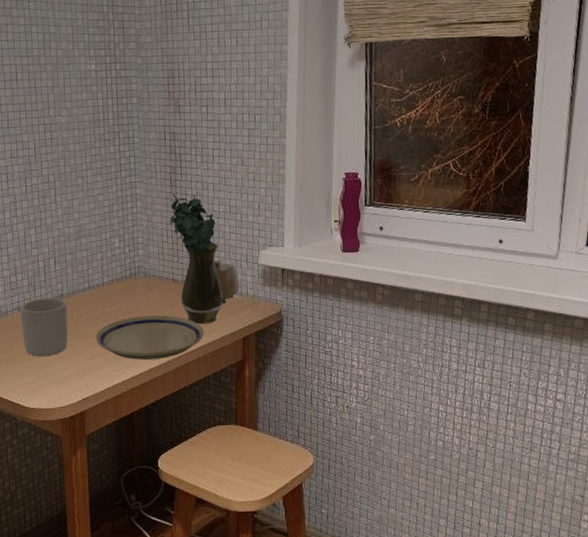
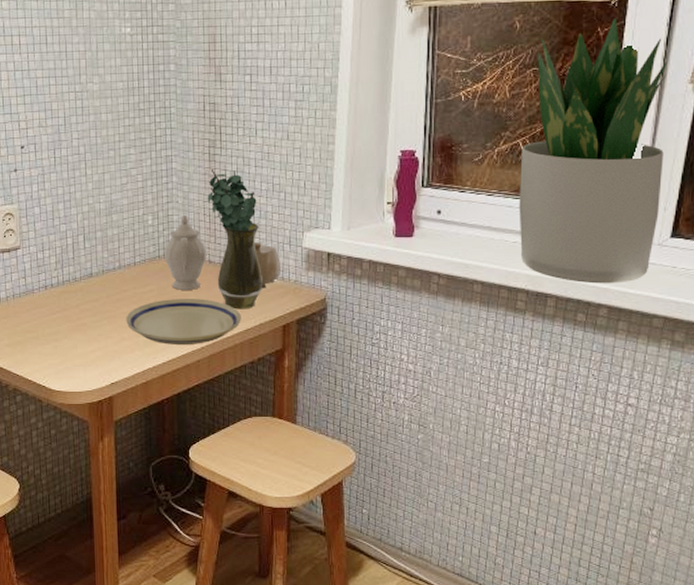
mug: present [20,297,68,357] -> none [47,276,97,338]
teapot: none [130,236,171,308] -> present [163,214,207,290]
planter: none [451,51,576,290] -> present [519,17,668,284]

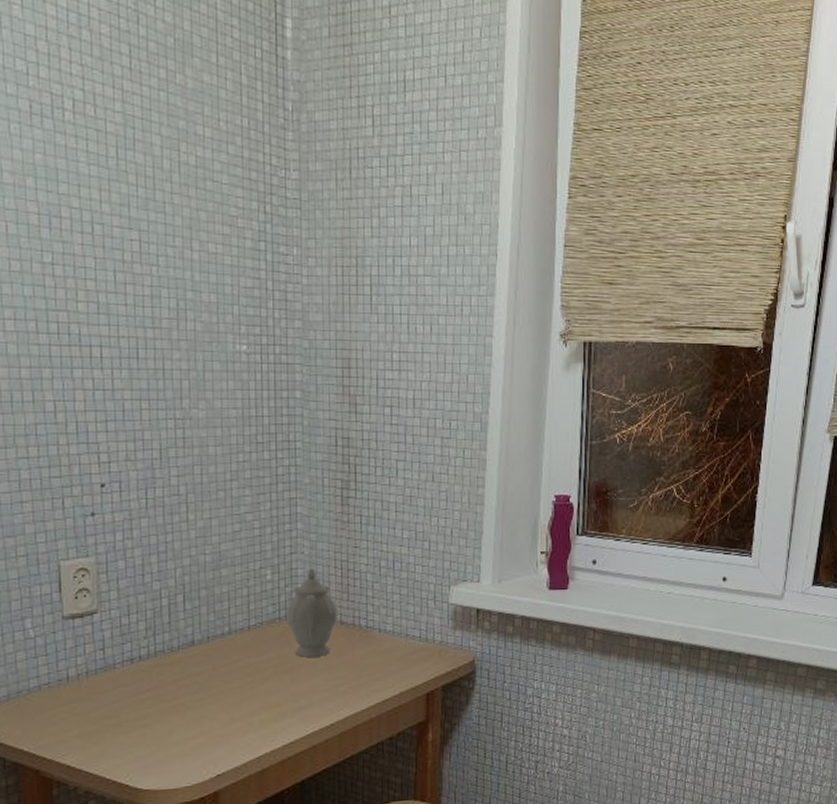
plate: present [126,299,241,345] -> none [237,666,378,723]
vase: present [207,170,263,310] -> none [339,515,403,678]
sugar bowl: present [254,241,282,289] -> none [394,597,426,652]
planter: present [519,17,668,284] -> none [673,364,808,634]

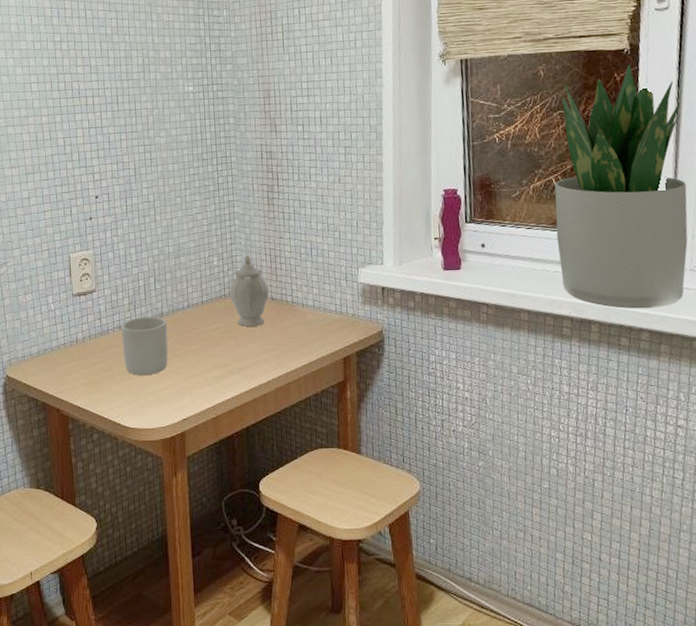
mug: none [134,645,200,723] -> present [121,316,168,376]
planter: none [673,364,808,634] -> present [554,64,688,309]

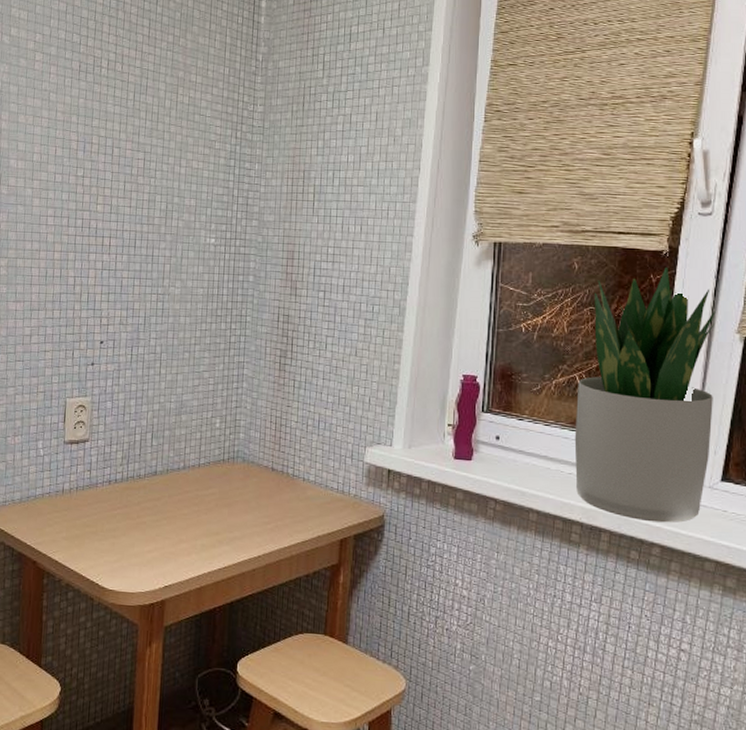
mug: present [121,316,168,376] -> none [110,473,160,536]
teapot: present [229,255,270,327] -> none [228,420,271,496]

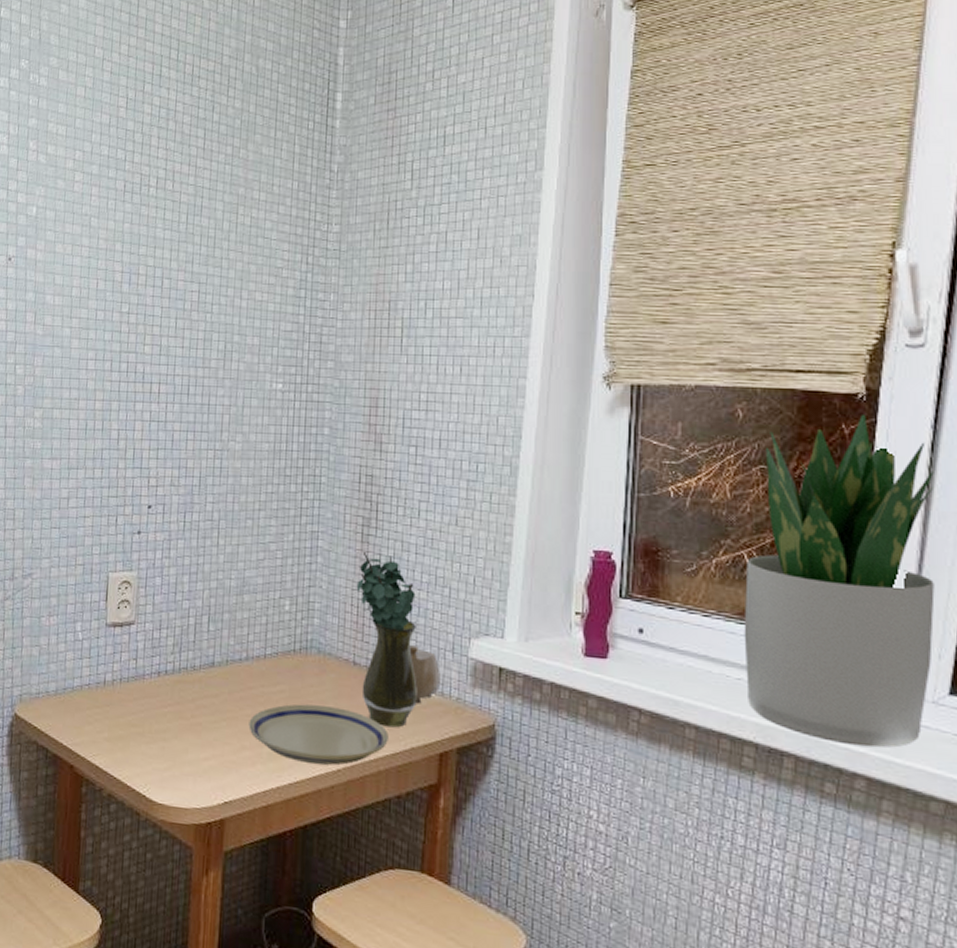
plate: none [185,503,300,553] -> present [248,704,389,765]
vase: none [275,379,323,520] -> present [356,552,418,728]
sugar bowl: none [317,452,343,501] -> present [409,644,442,704]

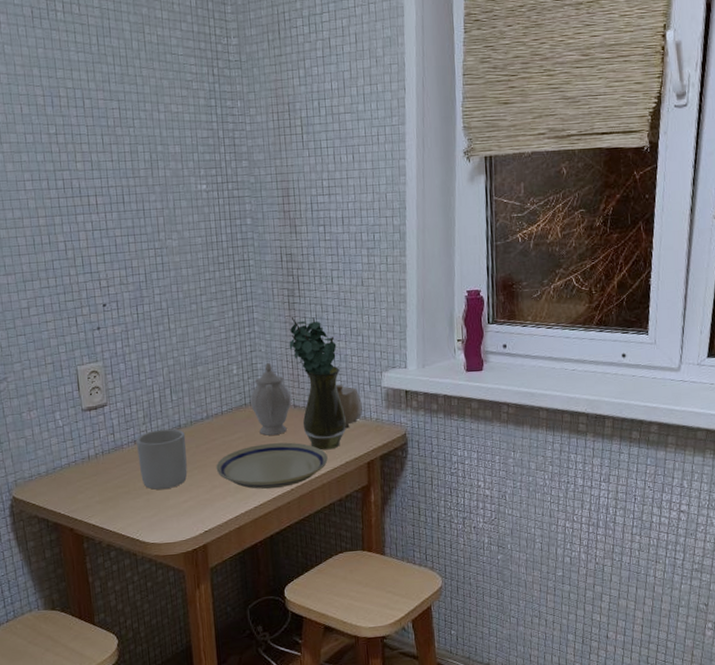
mug: none [159,663,218,739] -> present [136,428,188,490]
teapot: none [300,602,352,696] -> present [249,362,292,436]
planter: present [743,413,935,749] -> none [574,162,697,404]

